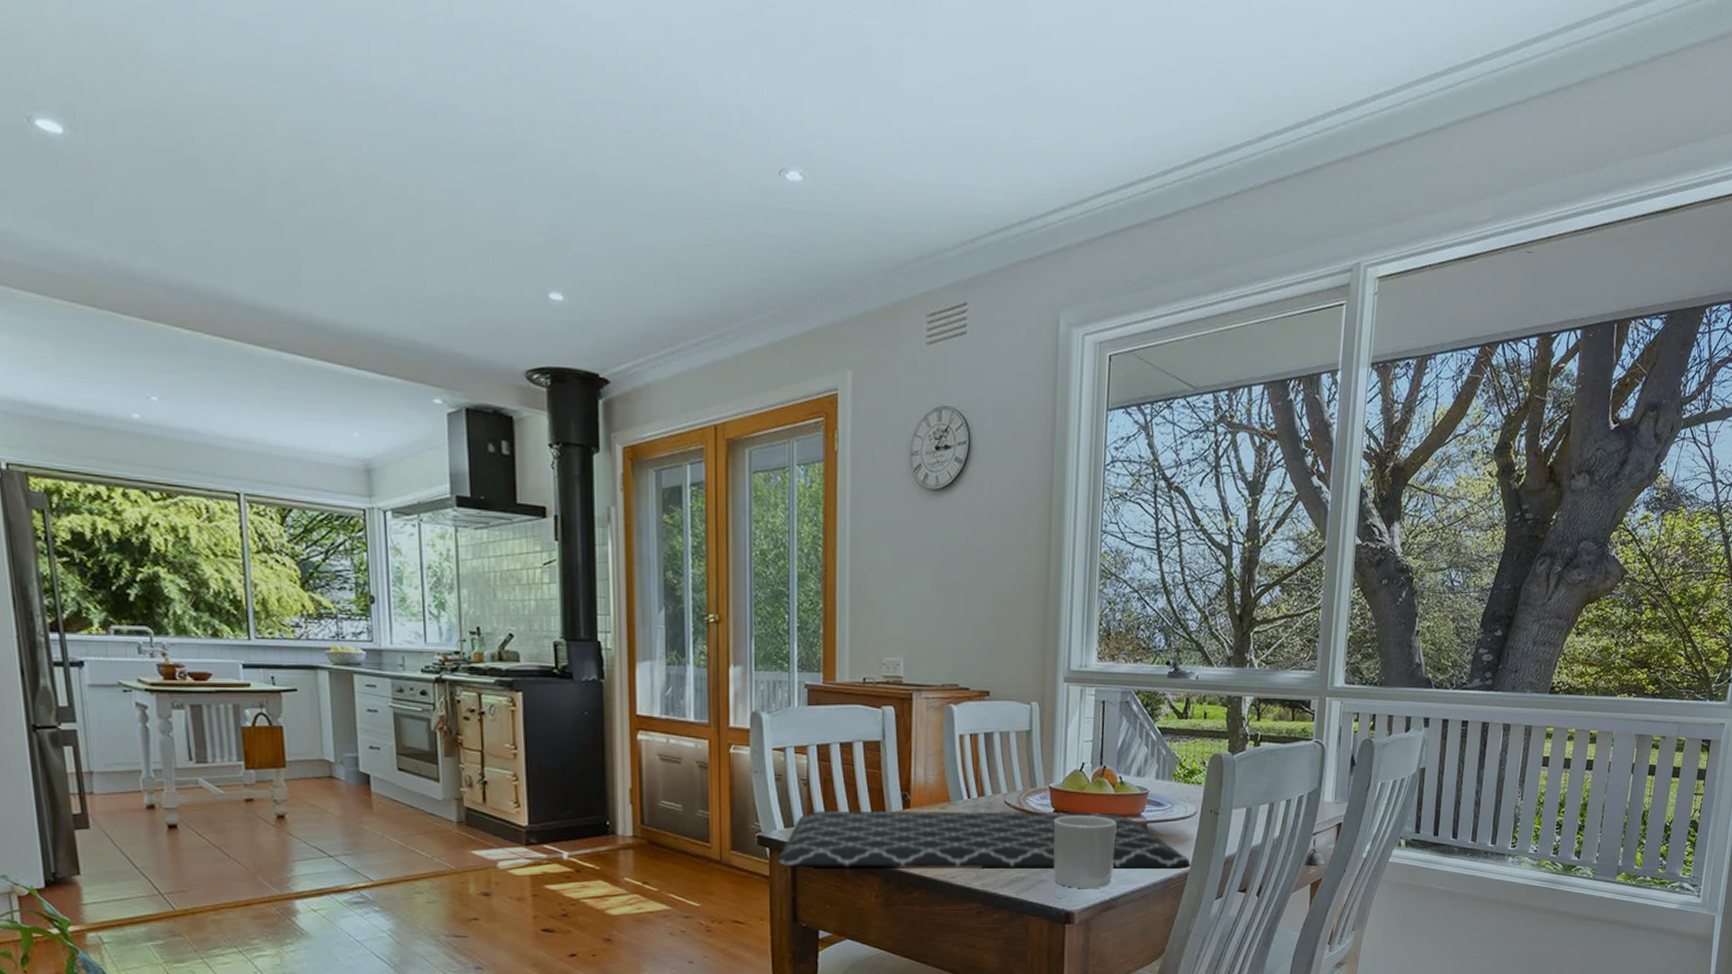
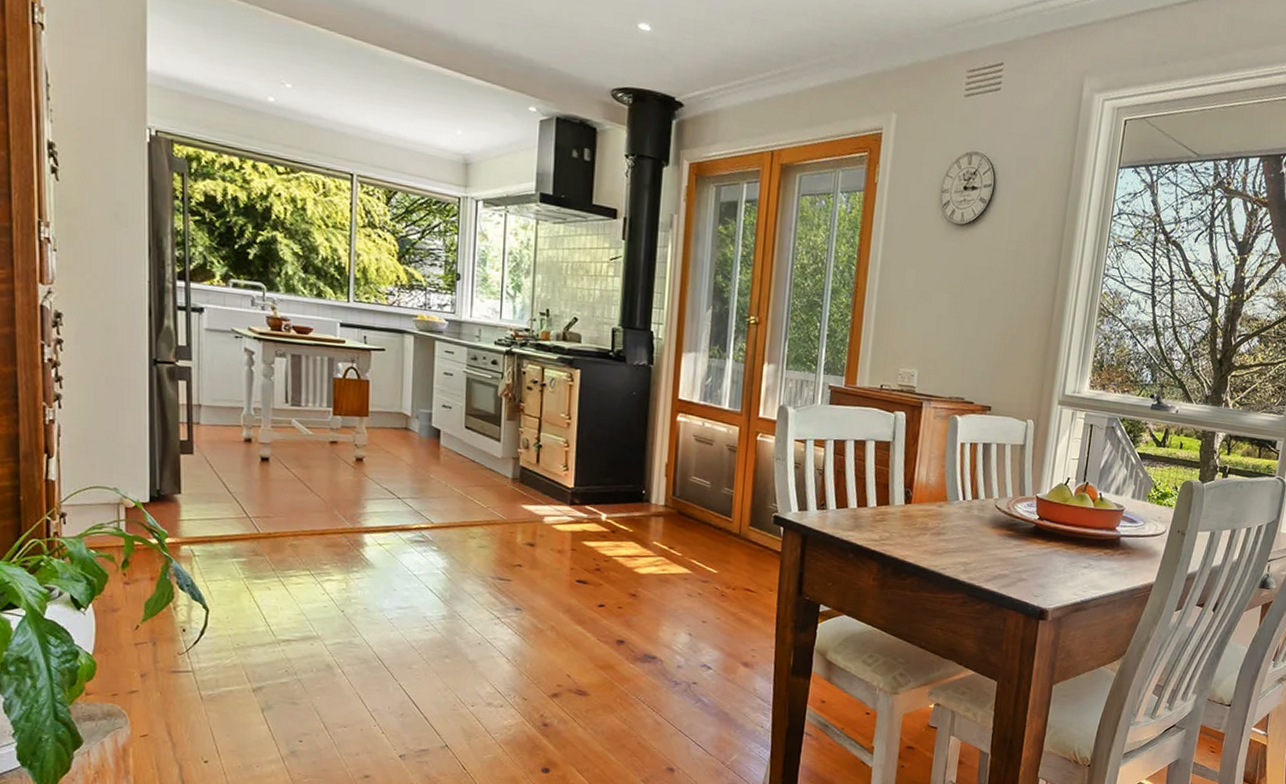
placemat: present [778,810,1191,869] -> none [790,498,1157,579]
mug: present [1053,814,1117,889] -> none [1032,523,1094,591]

